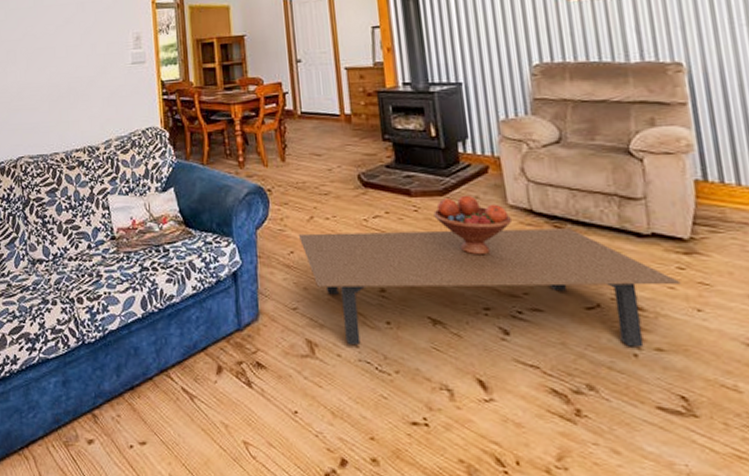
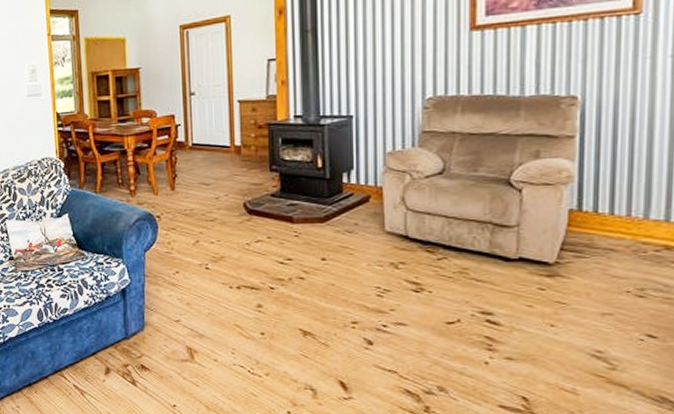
coffee table: present [298,228,681,347] -> none [183,253,540,357]
fruit bowl: present [433,195,511,255] -> none [313,222,386,276]

